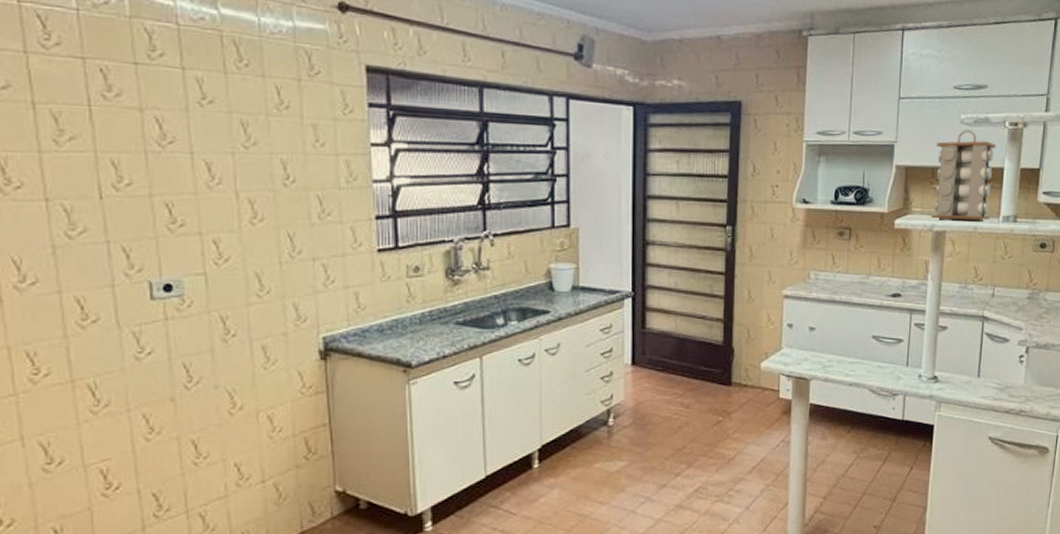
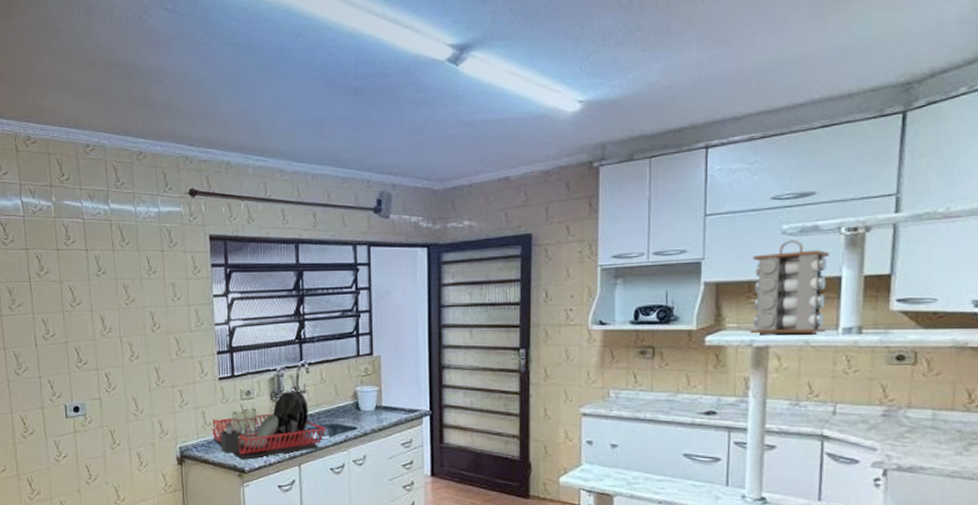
dish rack: none [366,267,514,352] -> present [211,390,327,460]

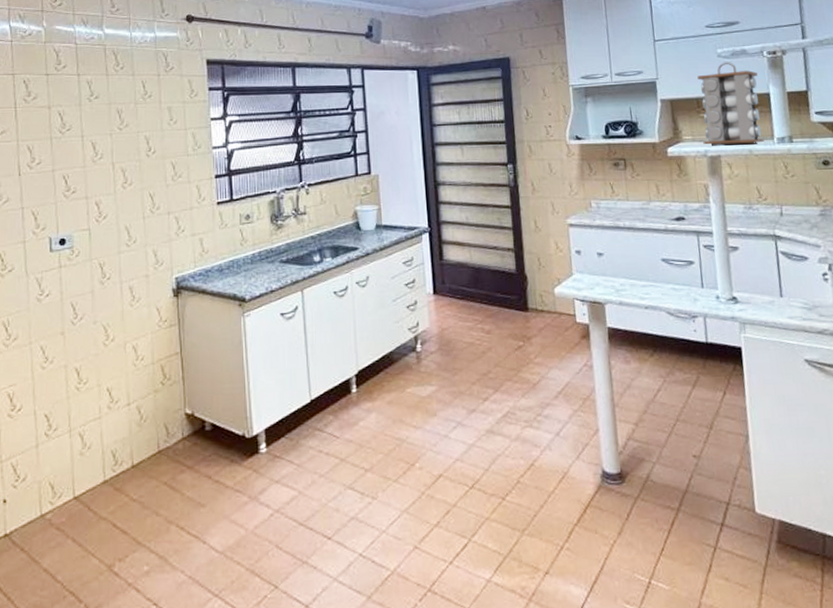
dish rack: present [211,390,327,460] -> none [209,212,328,288]

